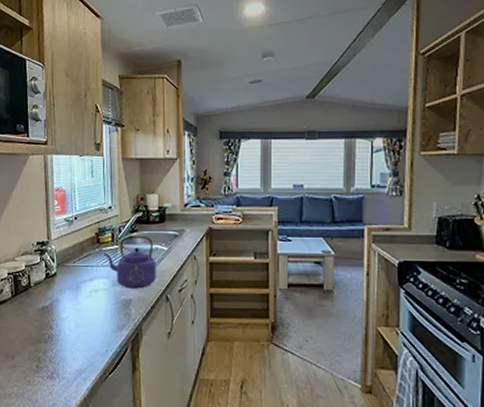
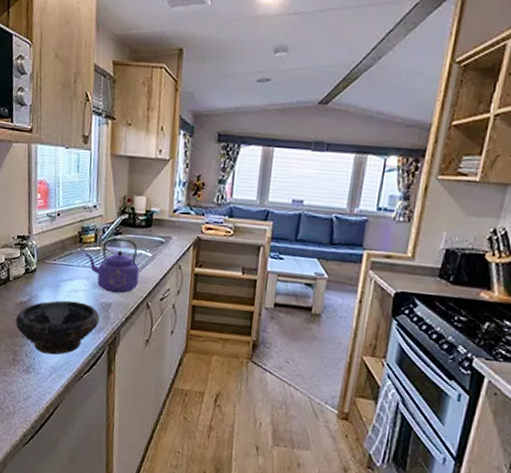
bowl: none [38,301,121,358] -> present [16,300,100,355]

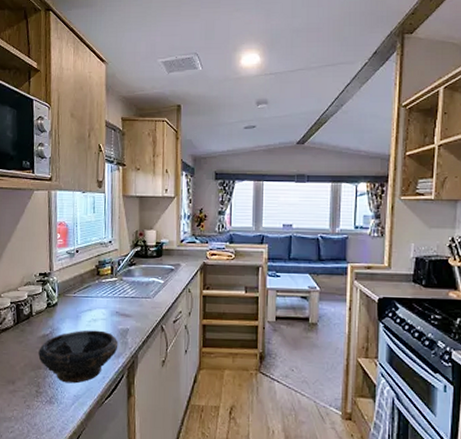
kettle: present [86,238,139,293] -> none [103,268,153,319]

